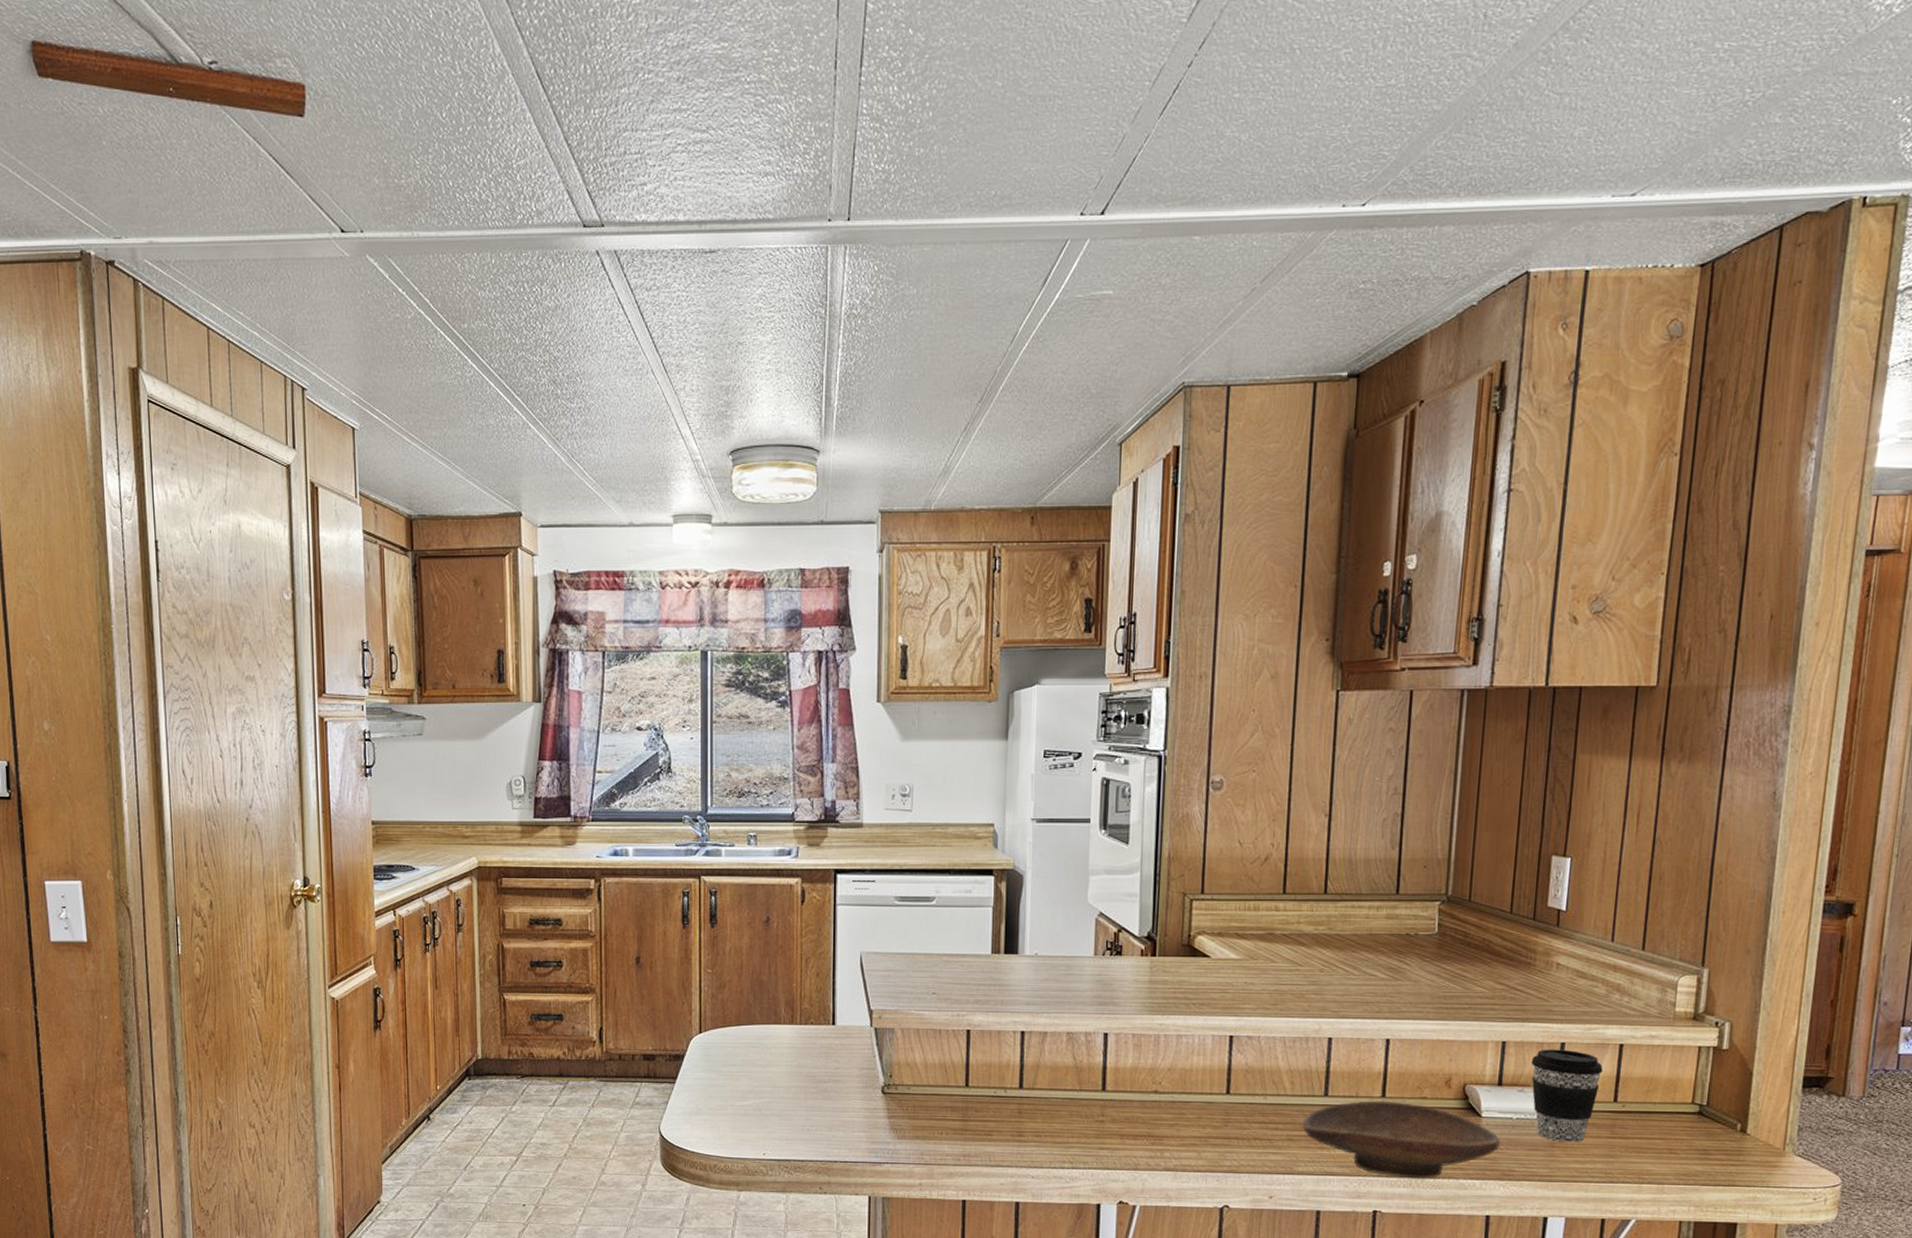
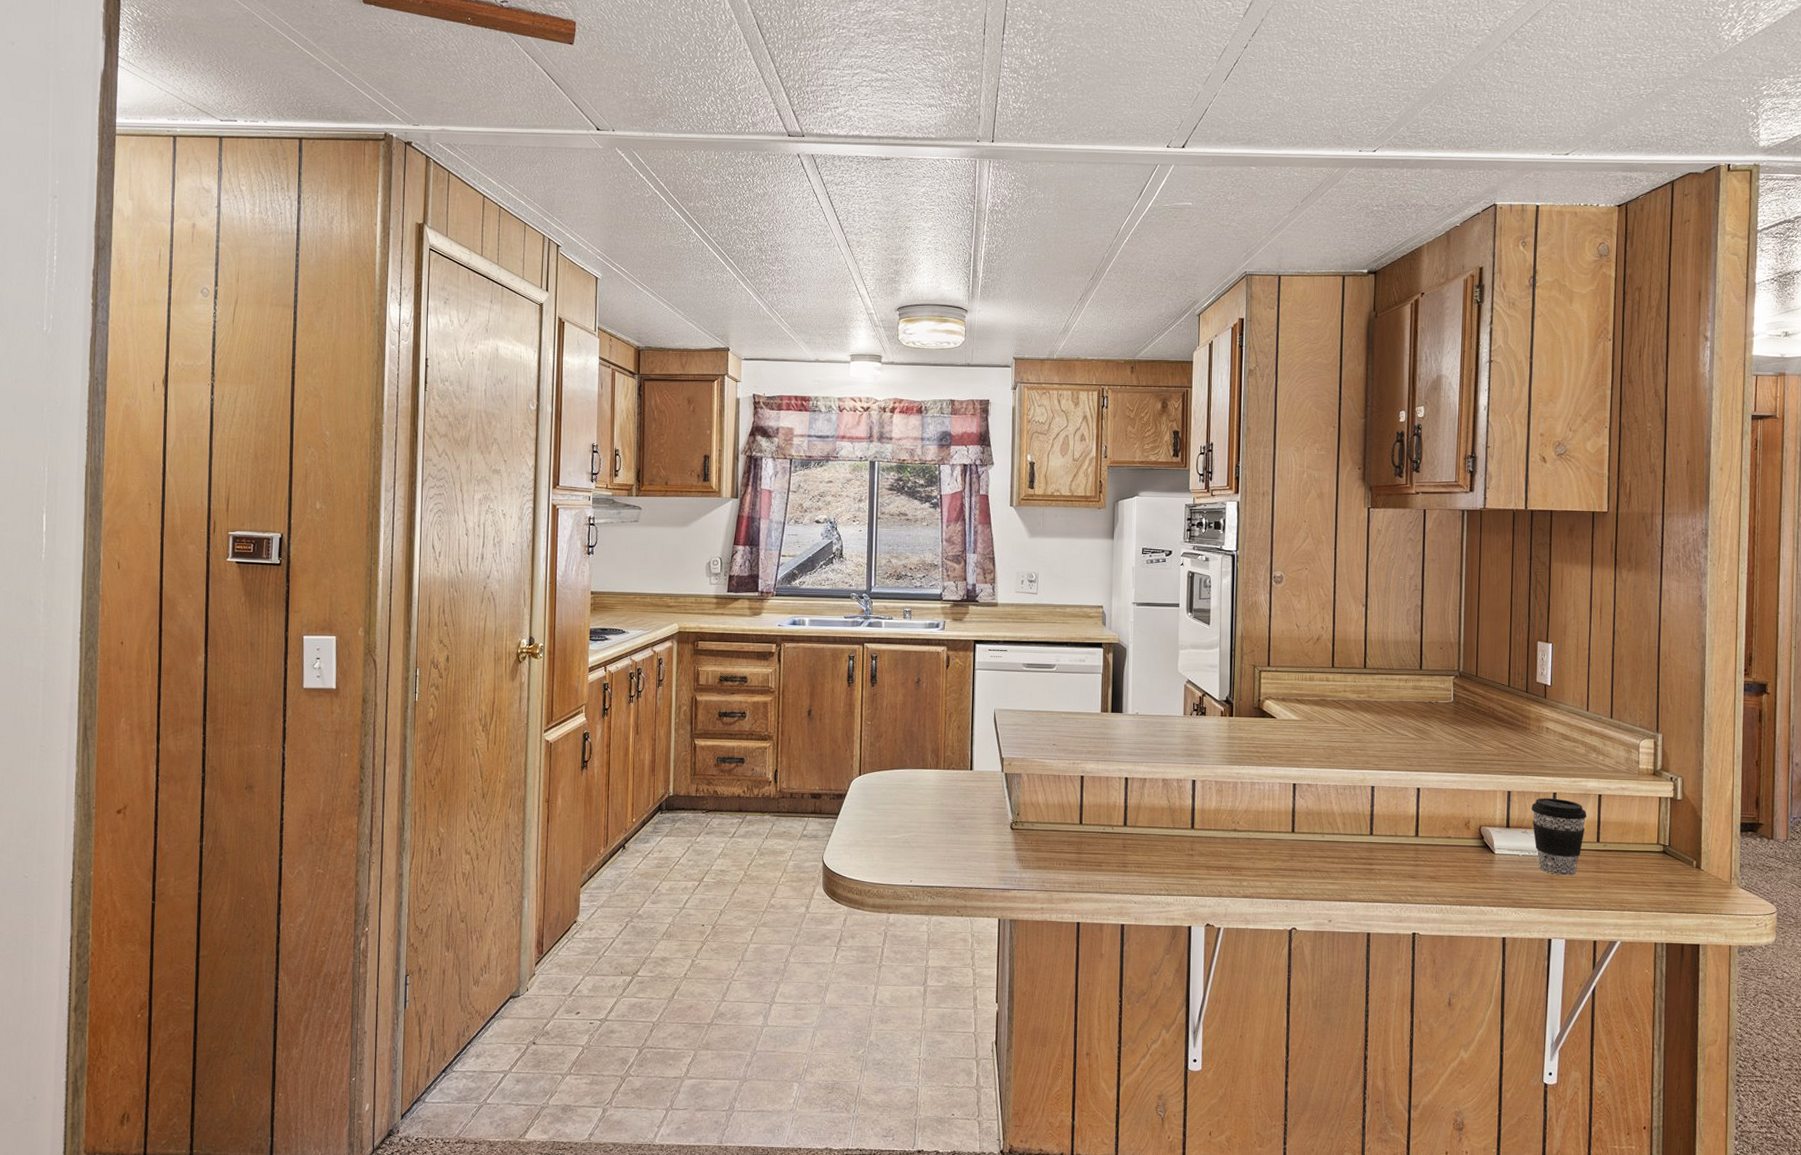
decorative bowl: present [1302,1100,1501,1179] -> none [1353,839,1511,906]

